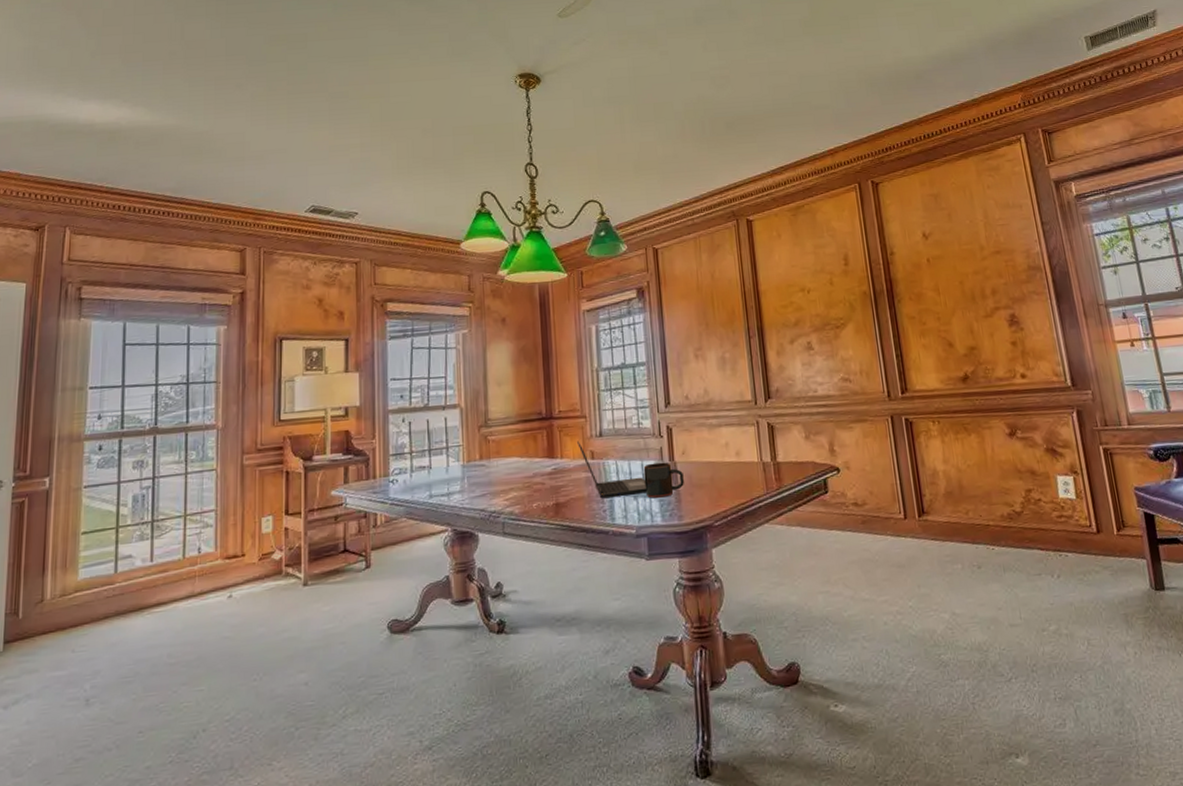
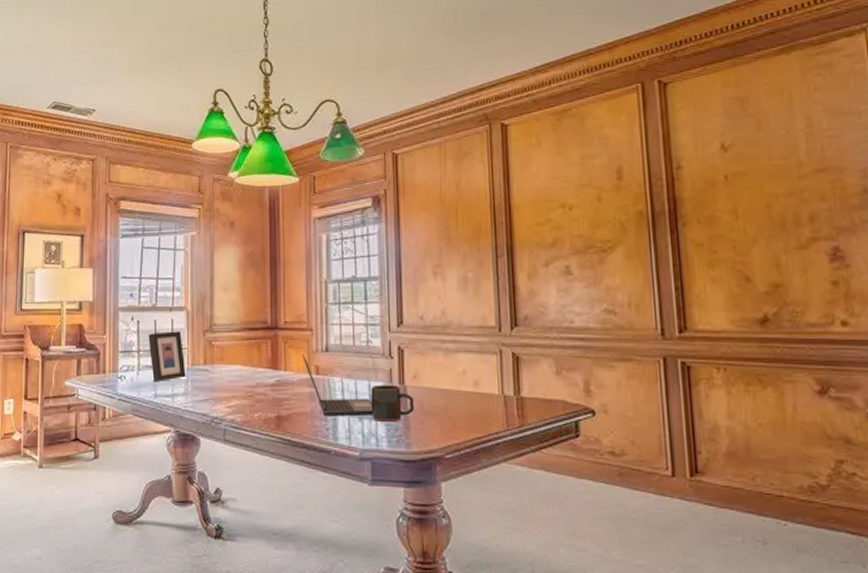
picture frame: none [421,429,462,483] -> present [148,331,186,383]

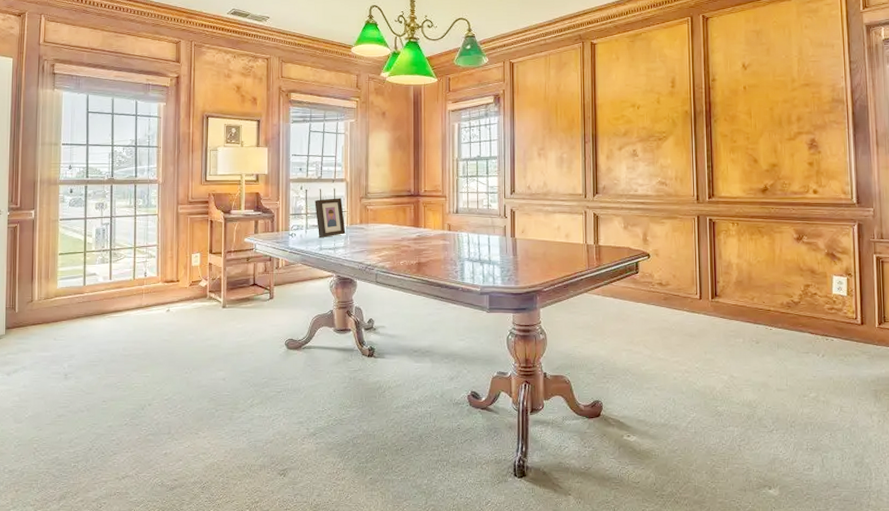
laptop: present [302,354,373,416] -> none [438,215,491,261]
mug: present [370,385,414,422] -> none [489,238,521,265]

